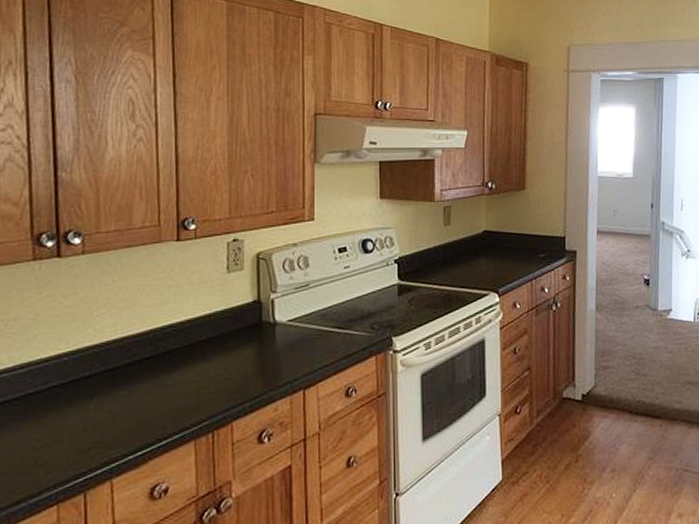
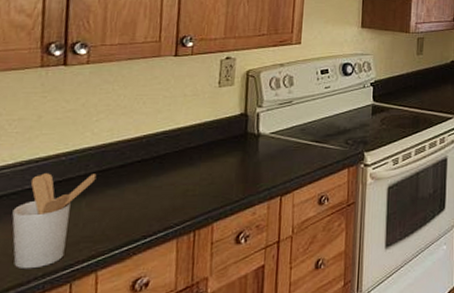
utensil holder: none [16,374,103,480] -> present [12,173,97,270]

